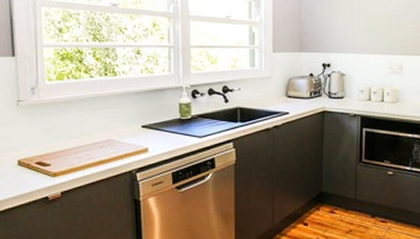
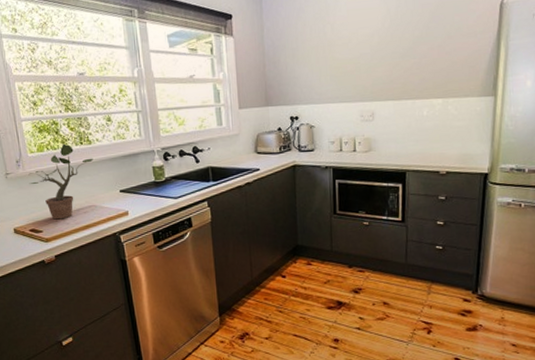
potted plant: none [42,73,117,153] -> present [28,143,93,220]

